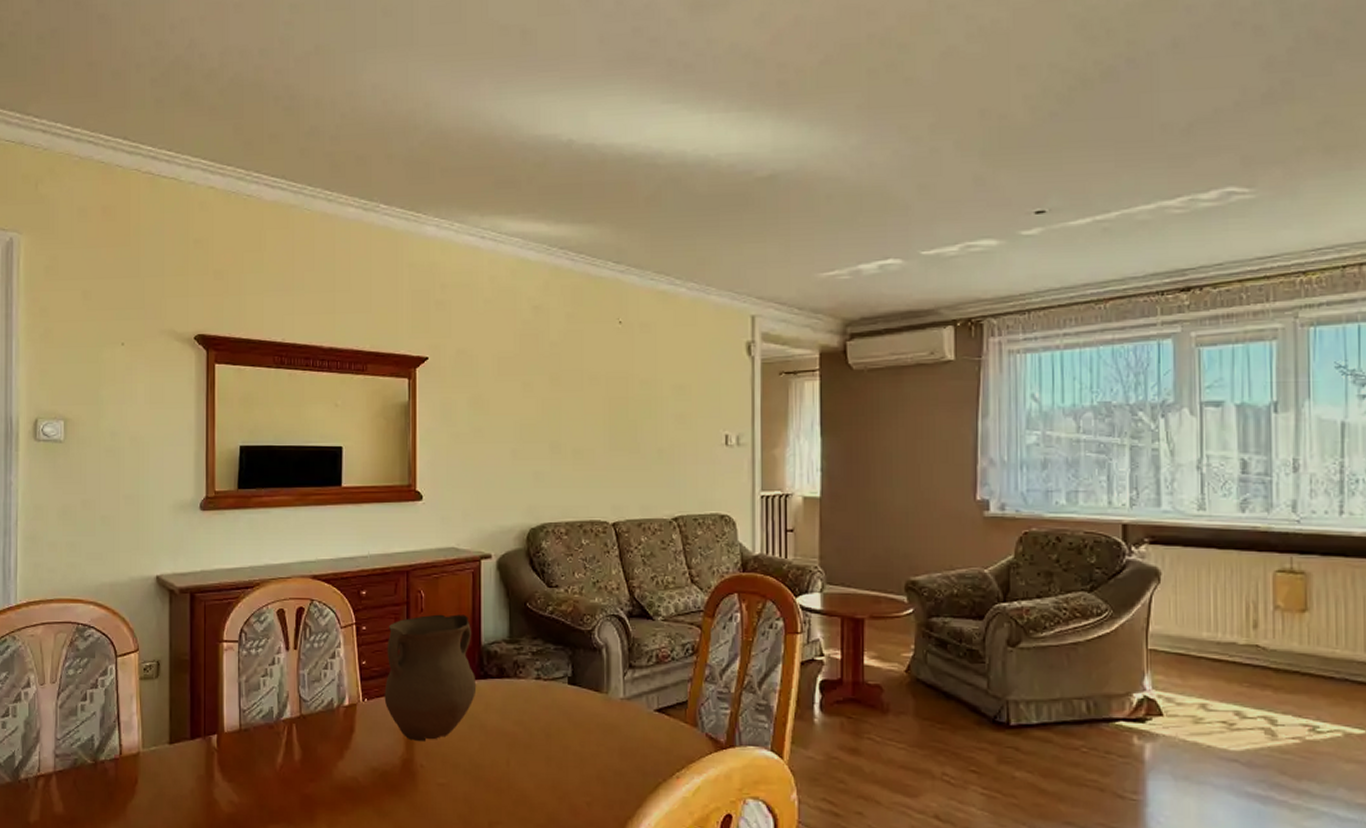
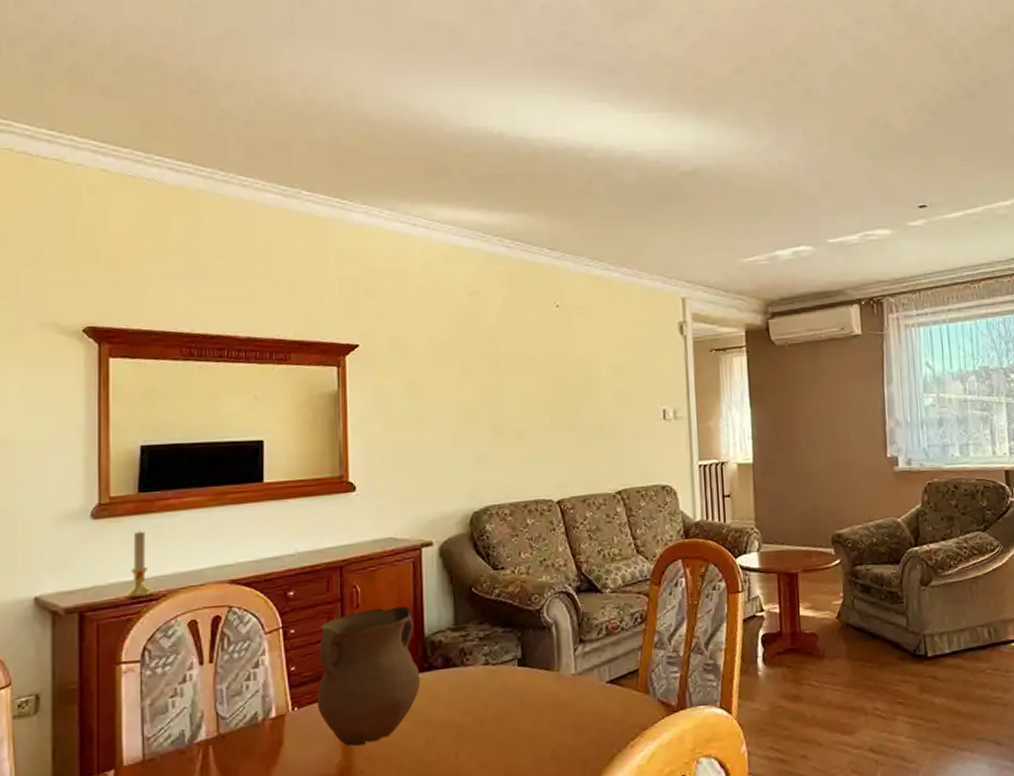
candle holder: none [226,523,250,585] -> present [124,529,154,599]

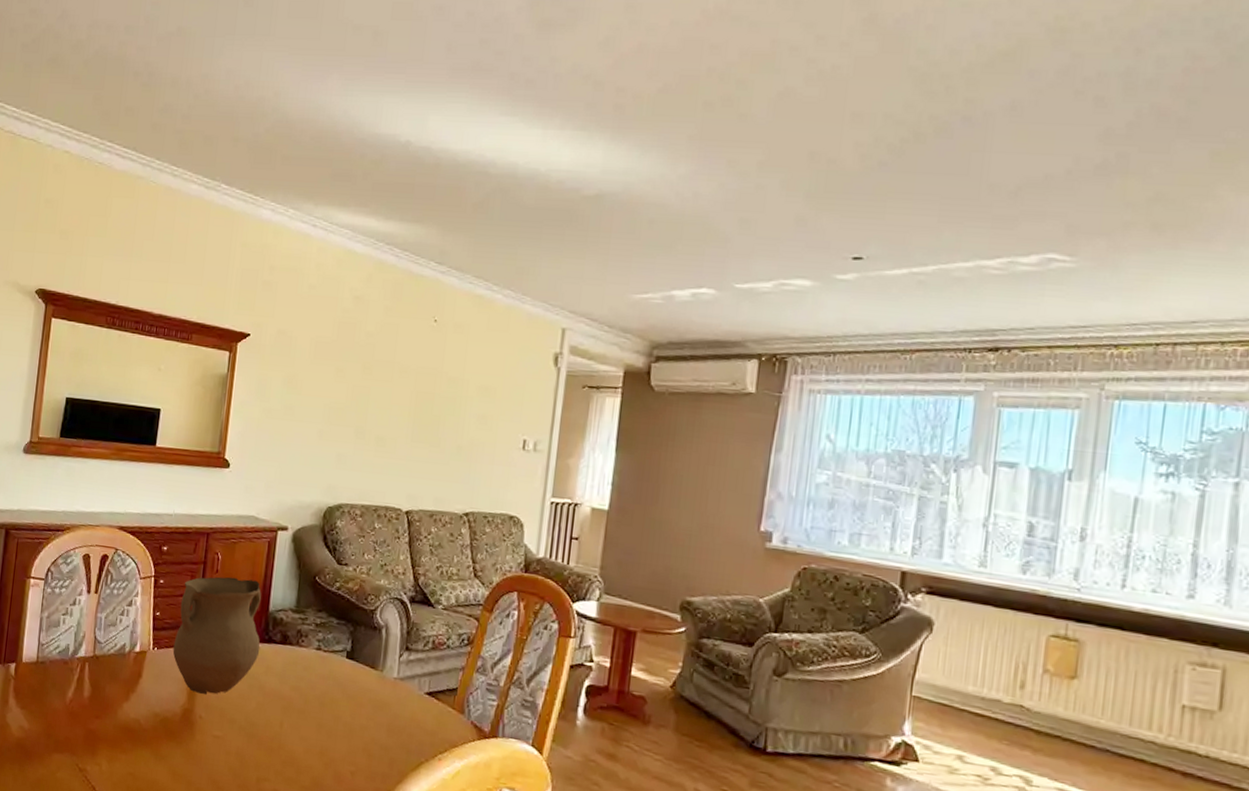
candle holder: present [124,529,154,599] -> none [39,469,61,527]

